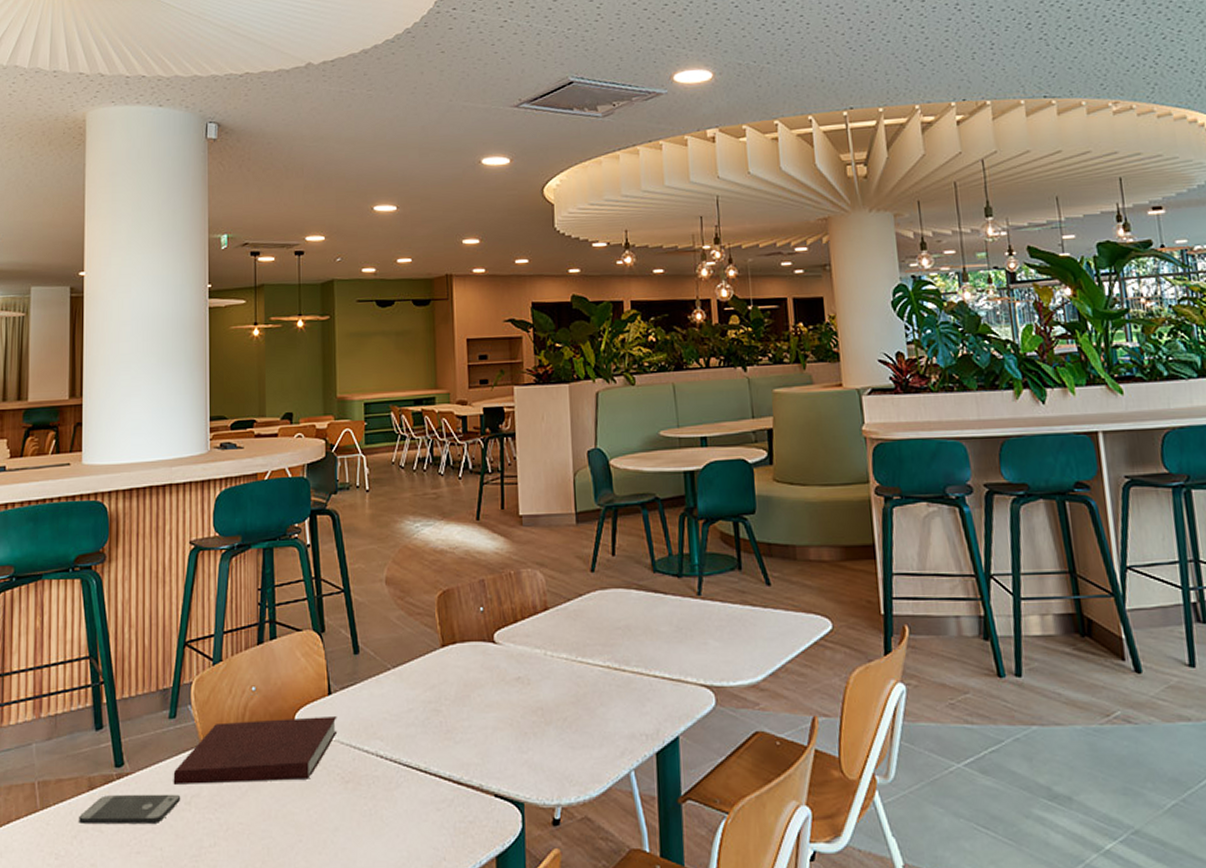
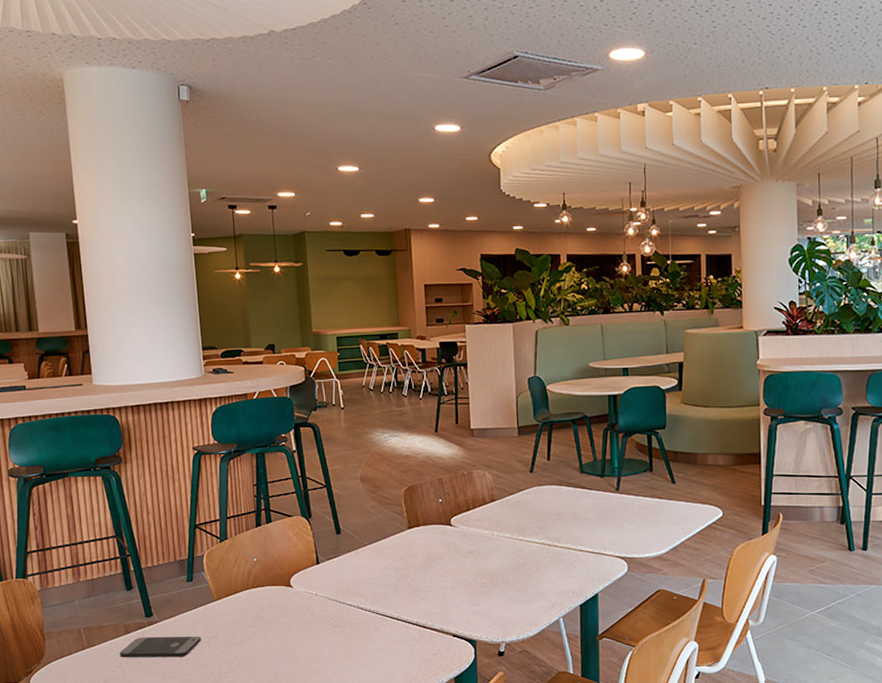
notebook: present [173,717,338,784] -> none [194,580,326,629]

